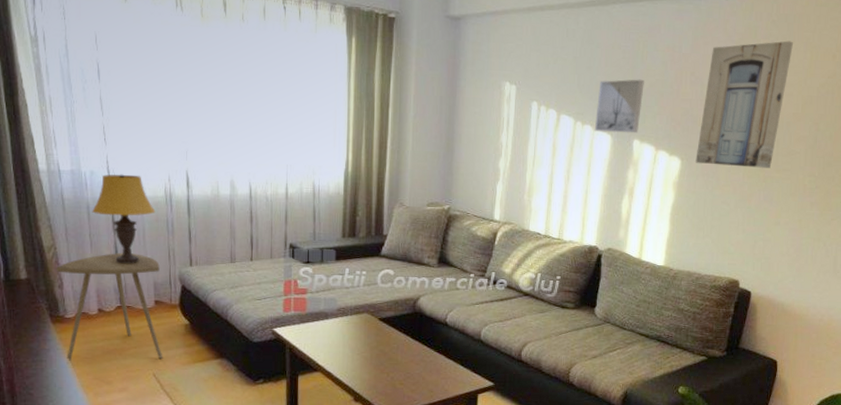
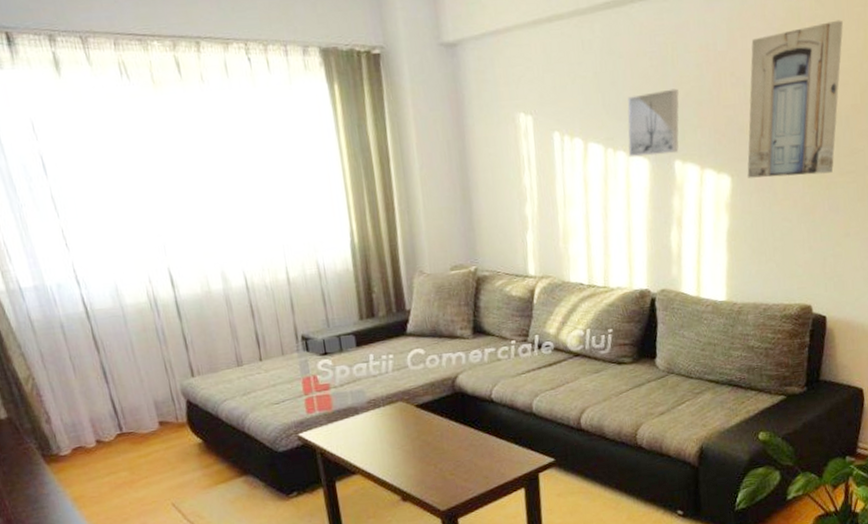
side table: present [56,252,163,361] -> none [39,371,180,503]
table lamp: present [92,174,156,264] -> none [67,282,141,386]

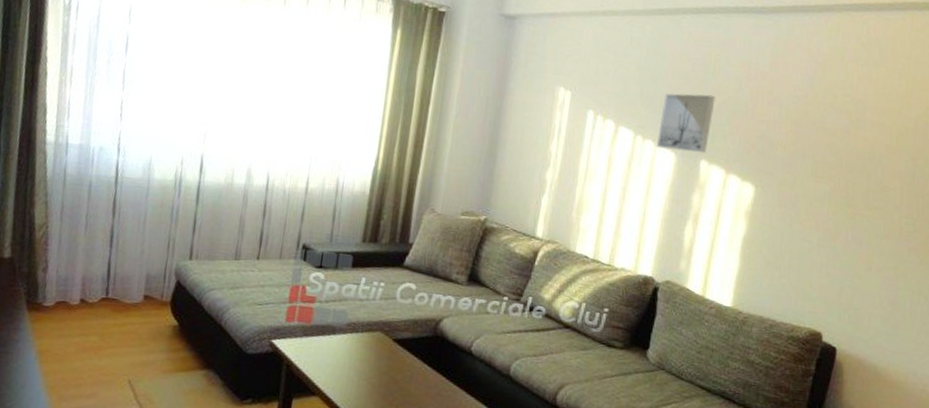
wall art: present [747,20,843,178] -> none [772,65,886,205]

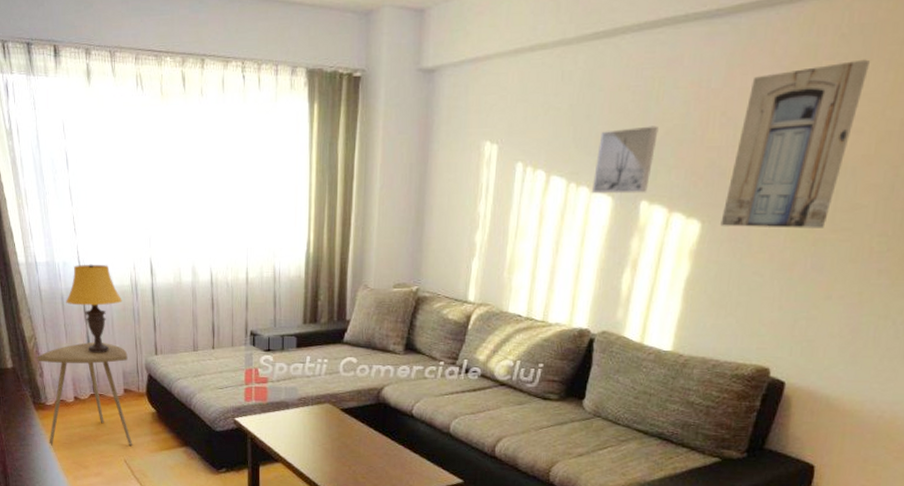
side table: none [36,237,157,363] -> present [37,341,133,446]
table lamp: none [93,152,162,252] -> present [66,264,123,353]
wall art: none [772,65,886,205] -> present [720,59,870,228]

